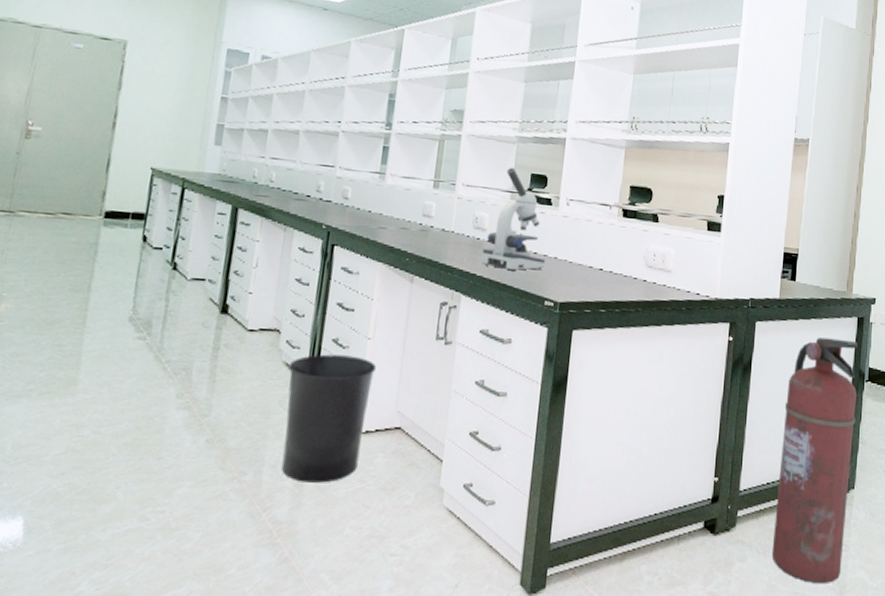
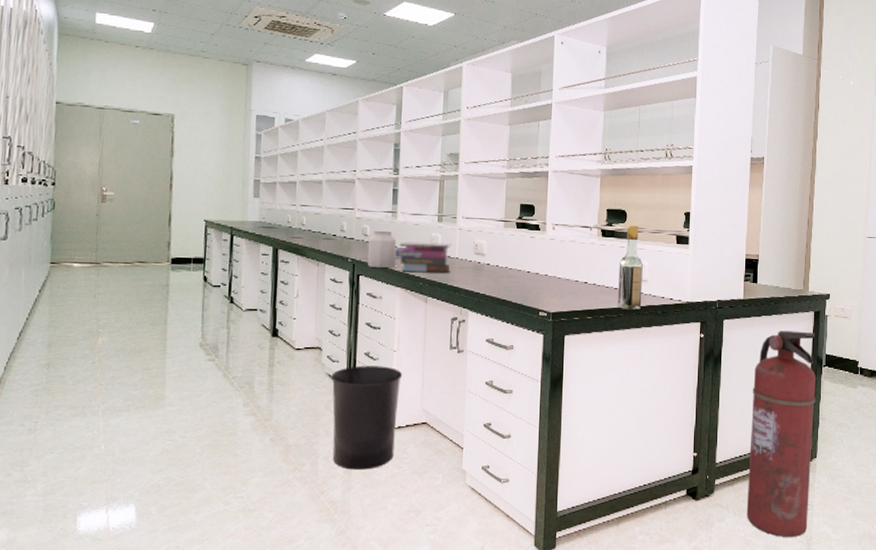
jar: none [345,194,383,239] -> present [367,230,397,269]
books: none [379,208,448,248] -> present [395,241,452,273]
microscope: present [481,167,545,271] -> none [483,199,537,288]
bottle: none [636,205,668,305] -> present [618,225,643,310]

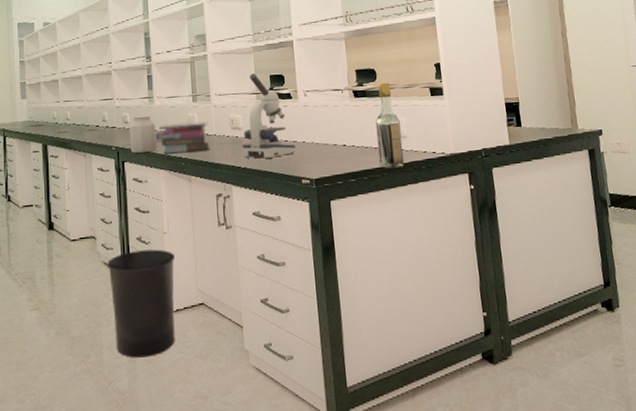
microscope: none [483,199,537,288] -> present [242,73,296,159]
fire extinguisher: present [746,331,816,537] -> none [534,171,623,399]

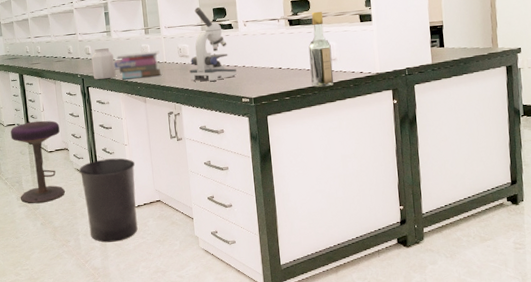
stool: none [26,201,88,307] -> present [10,120,65,204]

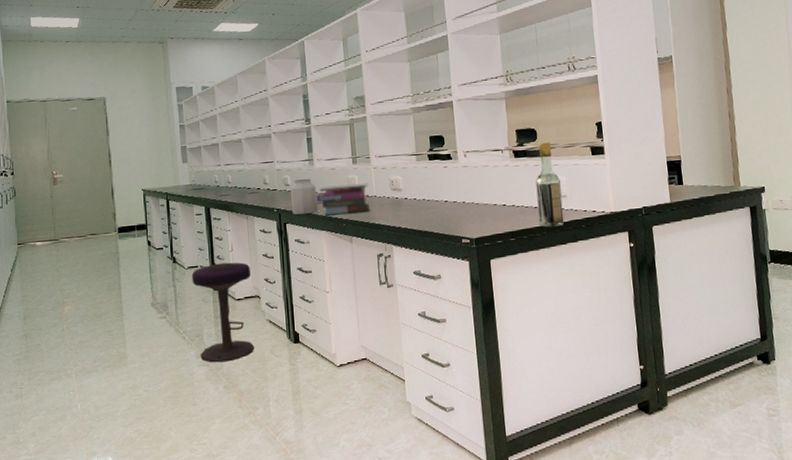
waste bin: present [79,158,138,243] -> none [272,307,340,410]
microscope: present [189,7,237,82] -> none [402,134,456,220]

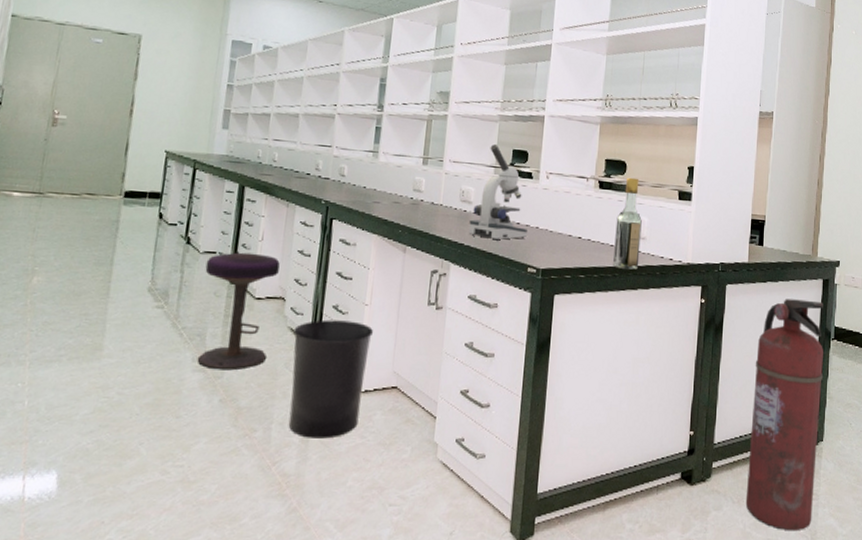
waste bin: none [272,307,340,410] -> present [288,319,373,439]
jar: present [290,178,318,215] -> none [343,171,376,213]
books: present [316,183,370,216] -> none [373,184,437,220]
microscope: none [402,134,456,220] -> present [468,143,527,241]
fire extinguisher: none [693,228,776,447] -> present [745,299,823,530]

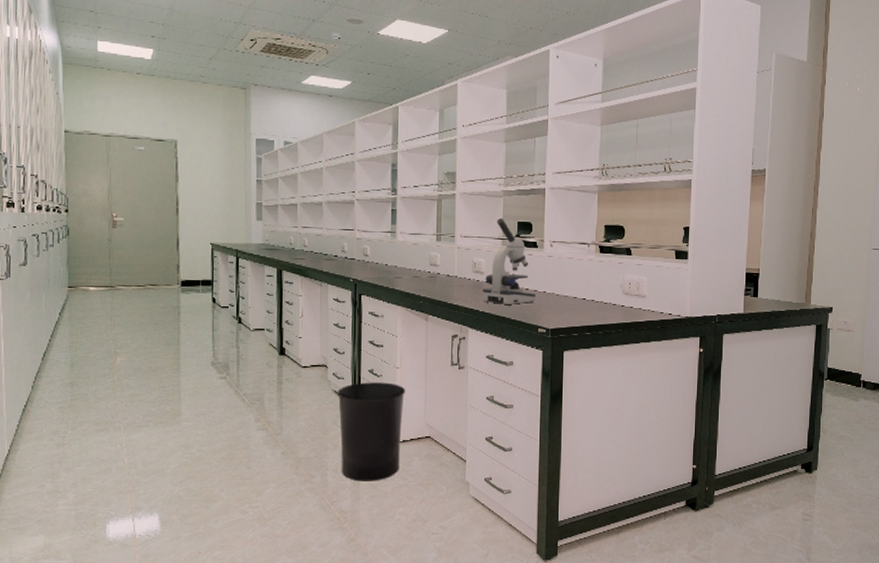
stool: present [197,252,280,371] -> none [257,328,319,428]
bottle: present [613,177,642,270] -> none [616,241,641,325]
fire extinguisher: present [745,299,823,530] -> none [745,344,817,547]

